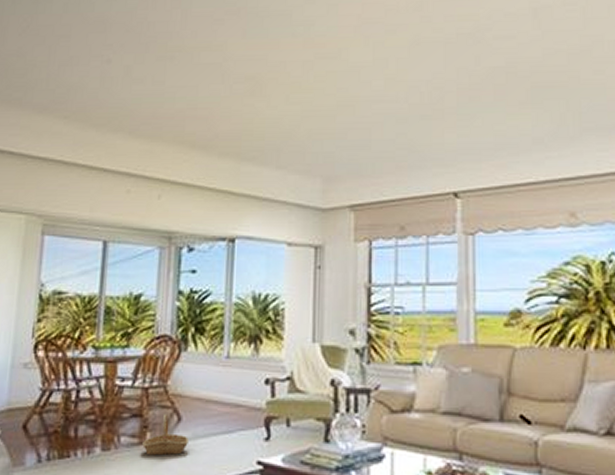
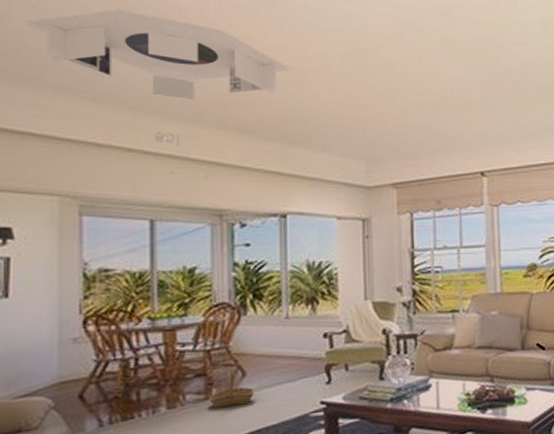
ceiling light: none [15,27,250,166] -> present [23,9,291,148]

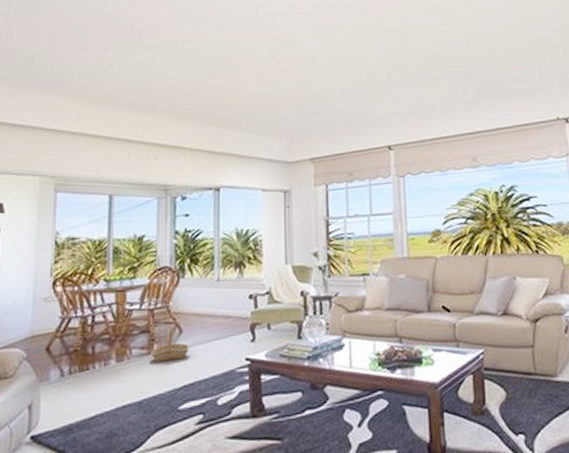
ceiling light: present [23,9,291,148] -> none [21,22,226,133]

